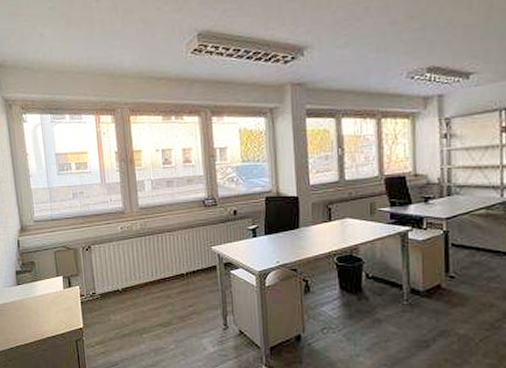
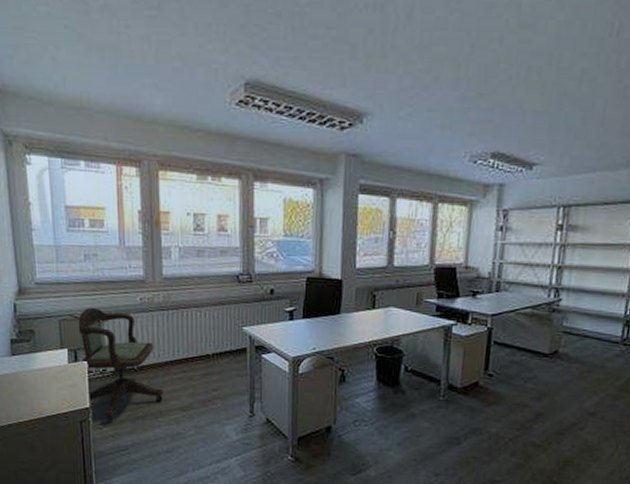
office chair: none [70,238,146,340] -> present [78,307,164,422]

